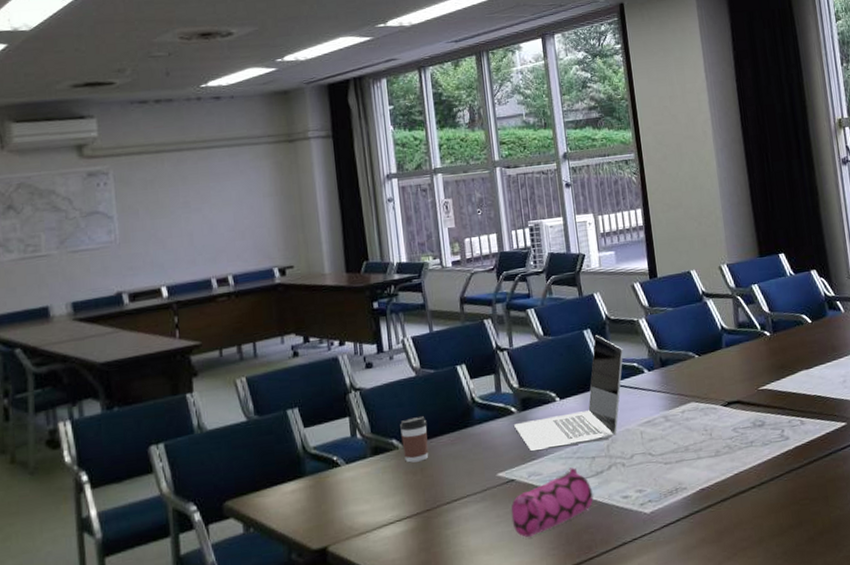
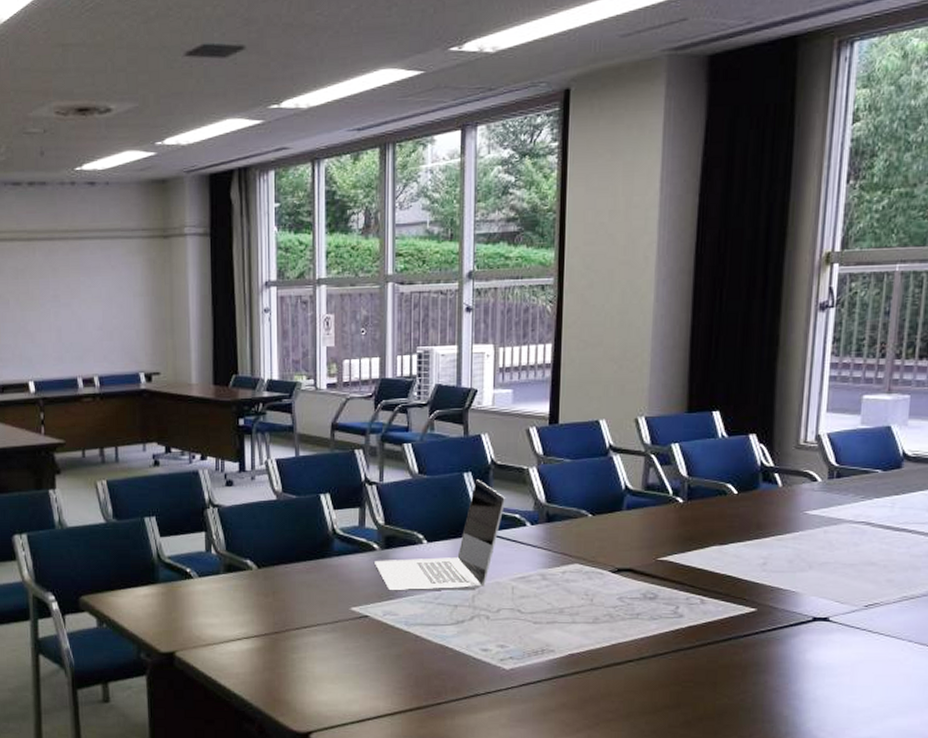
coffee cup: present [400,416,429,463] -> none [256,541,284,585]
pencil case: present [511,467,594,538] -> none [361,612,450,674]

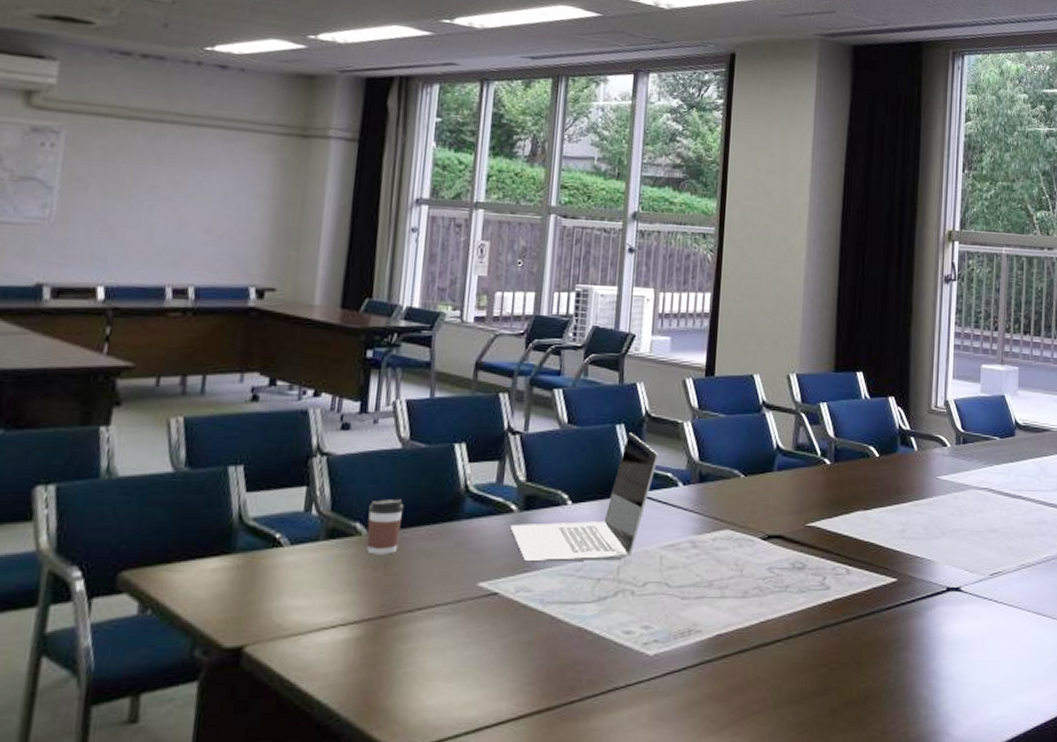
coffee cup: none [256,541,284,585] -> present [366,499,404,555]

